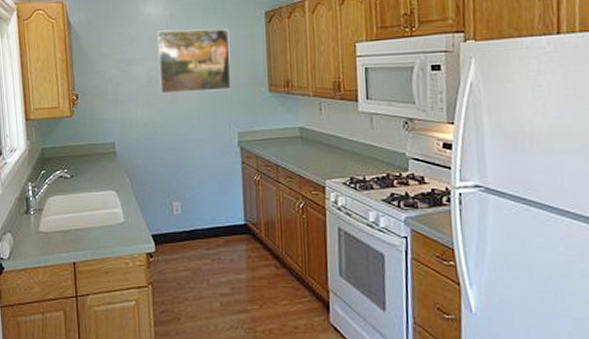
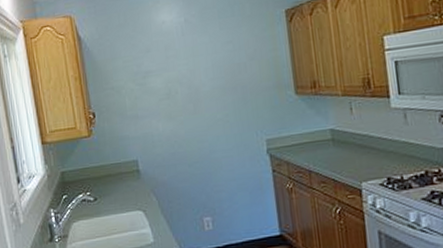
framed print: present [156,28,231,94] -> none [172,31,256,105]

